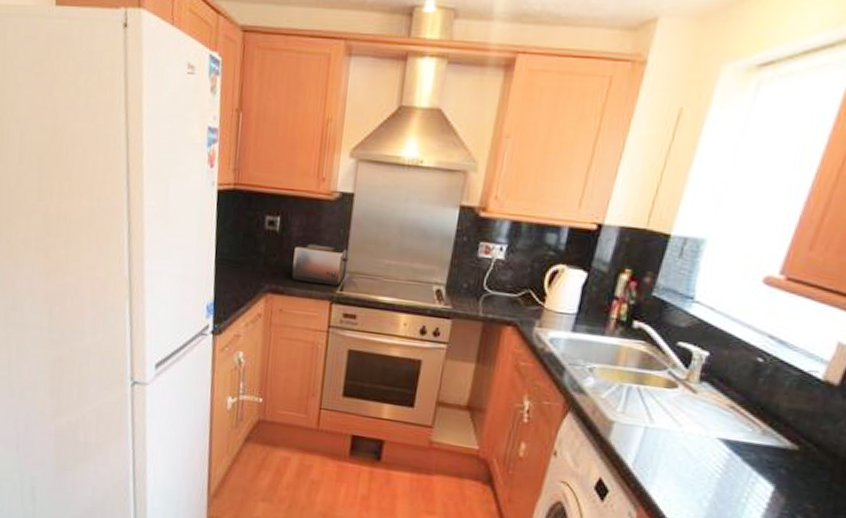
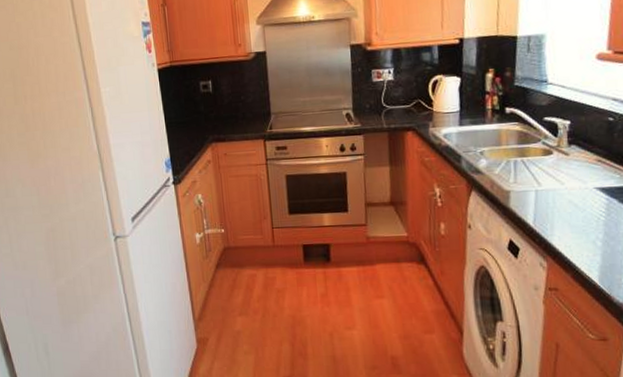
toaster: present [292,243,348,287] -> none [227,95,271,129]

